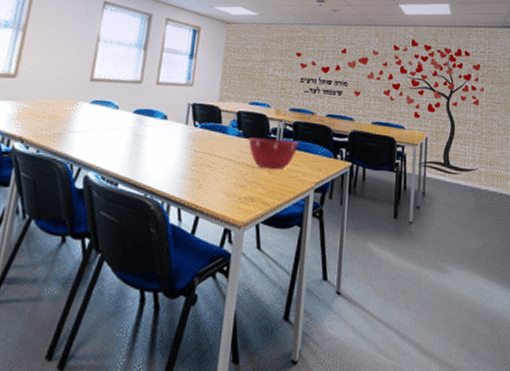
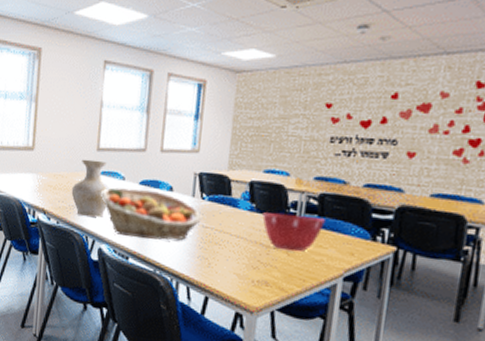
vase: none [57,88,102,145] -> present [71,159,110,218]
fruit basket: none [91,115,194,165] -> present [101,187,202,240]

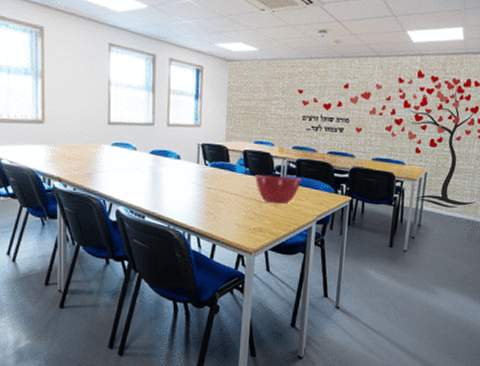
vase: present [71,159,110,218] -> none [86,132,123,183]
fruit basket: present [101,187,202,240] -> none [115,156,206,201]

